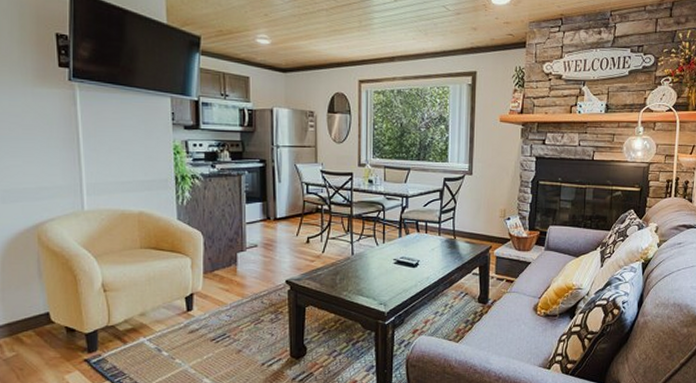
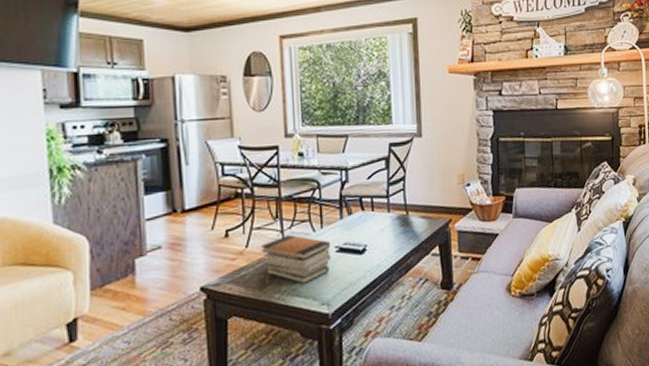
book stack: none [334,246,389,286] -> present [261,235,331,284]

